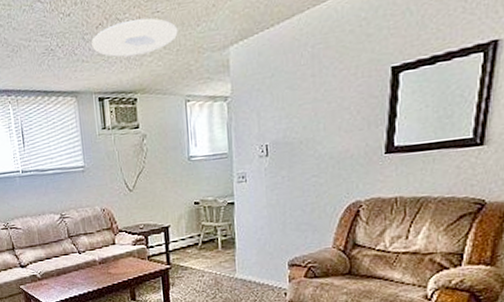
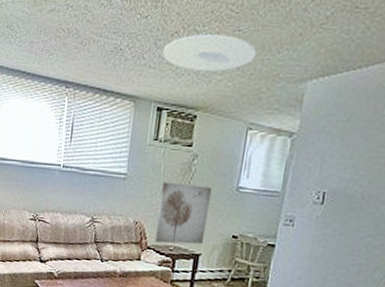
wall art: none [119,162,170,224] -> present [154,181,212,245]

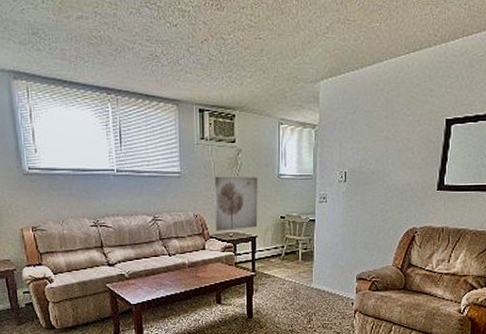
ceiling light: present [162,35,257,71] -> none [196,42,277,74]

